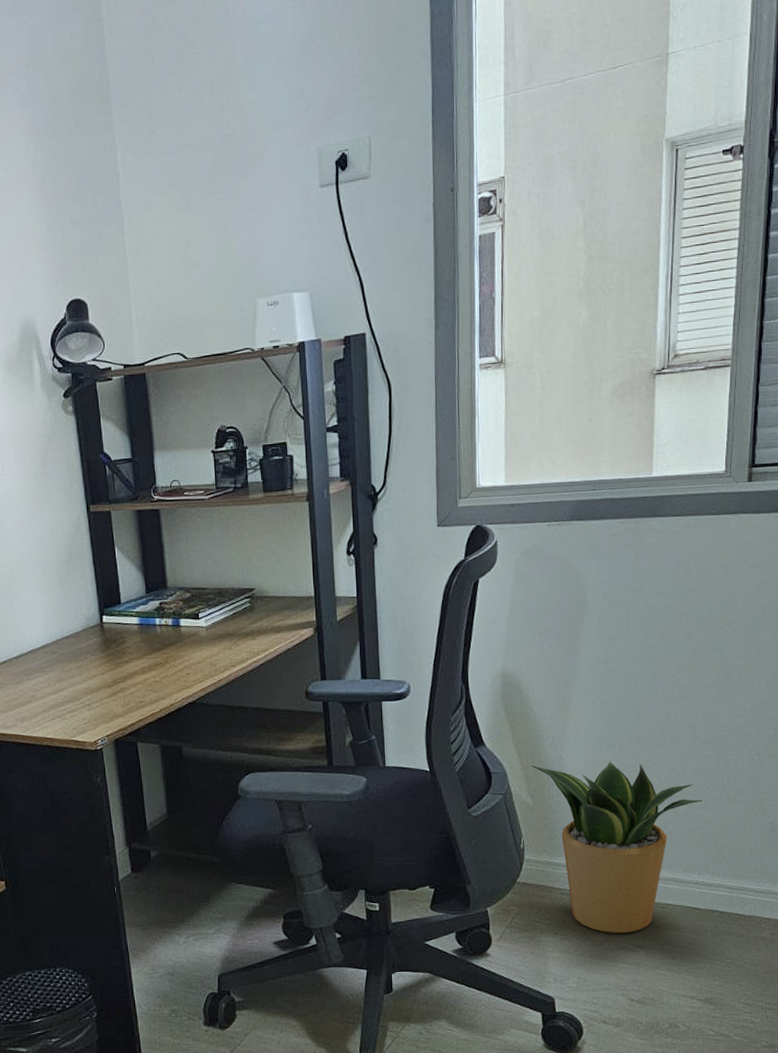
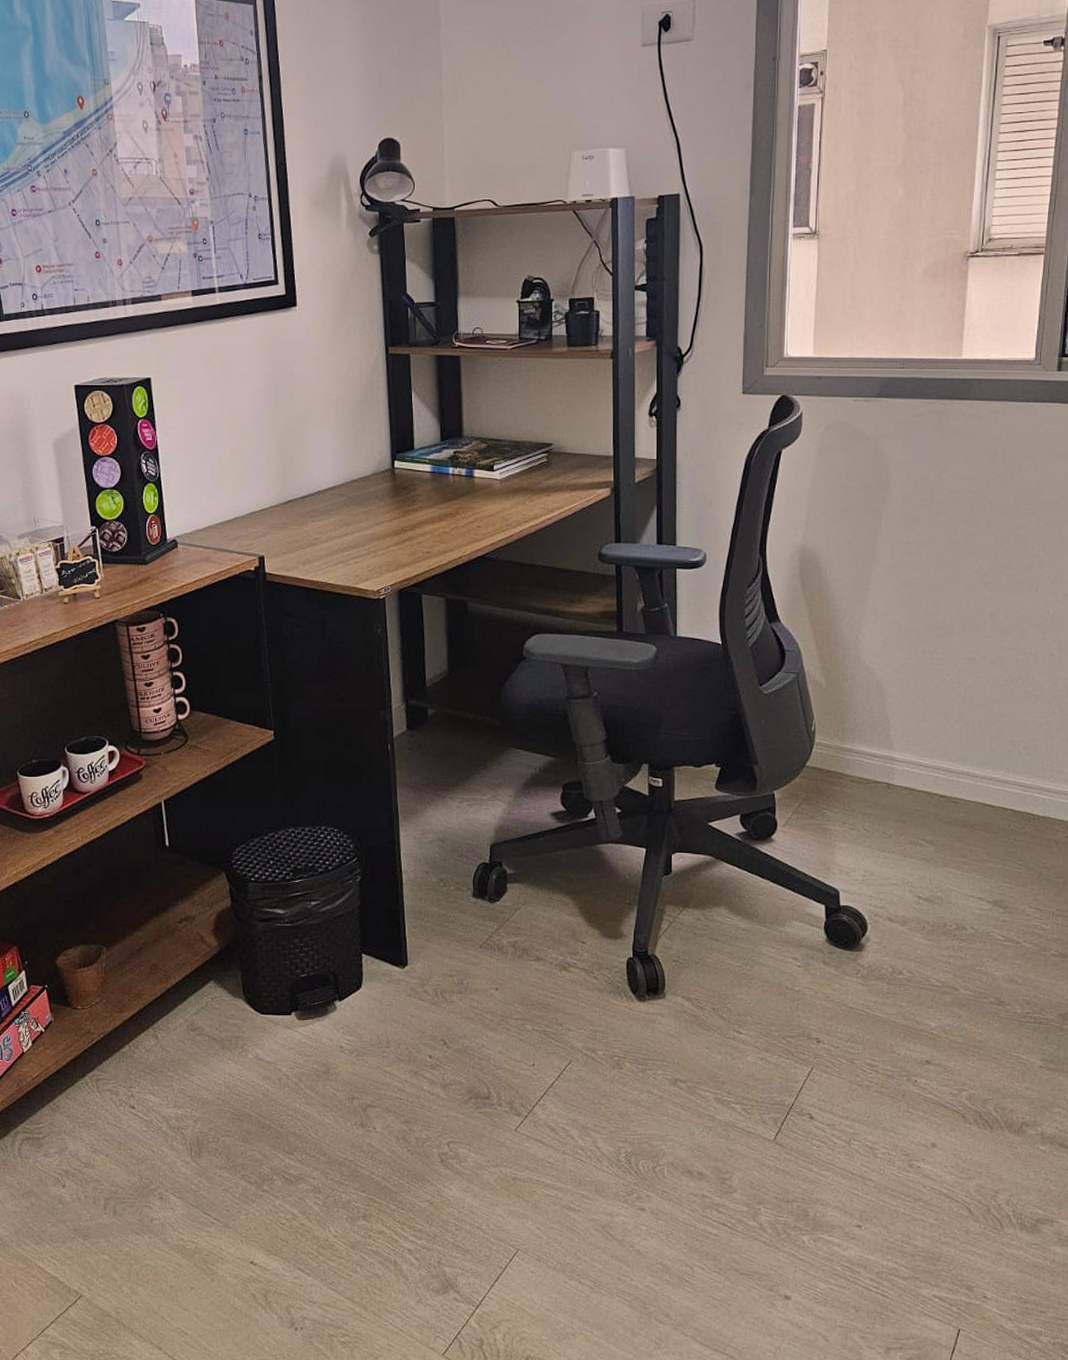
potted plant: present [531,760,702,934] -> none [826,645,1000,827]

